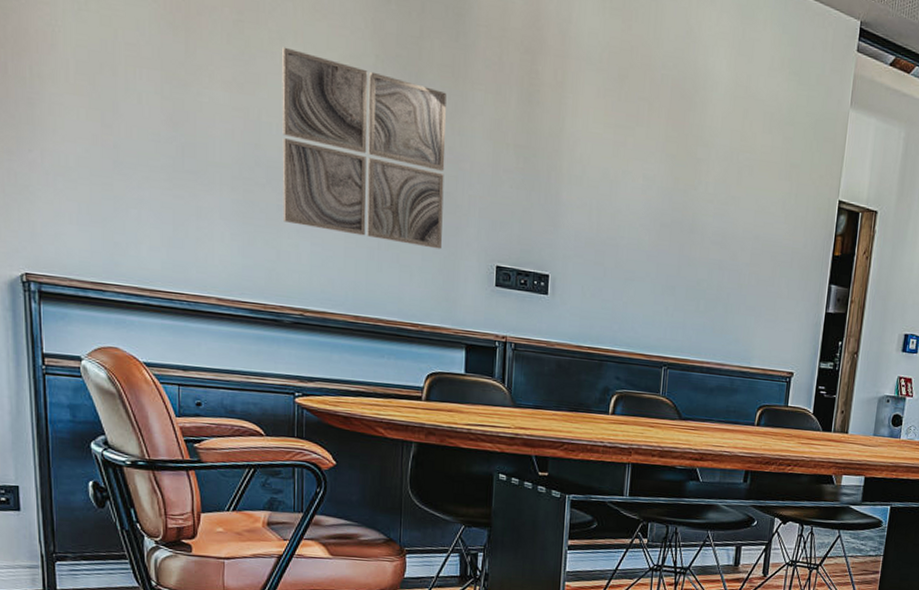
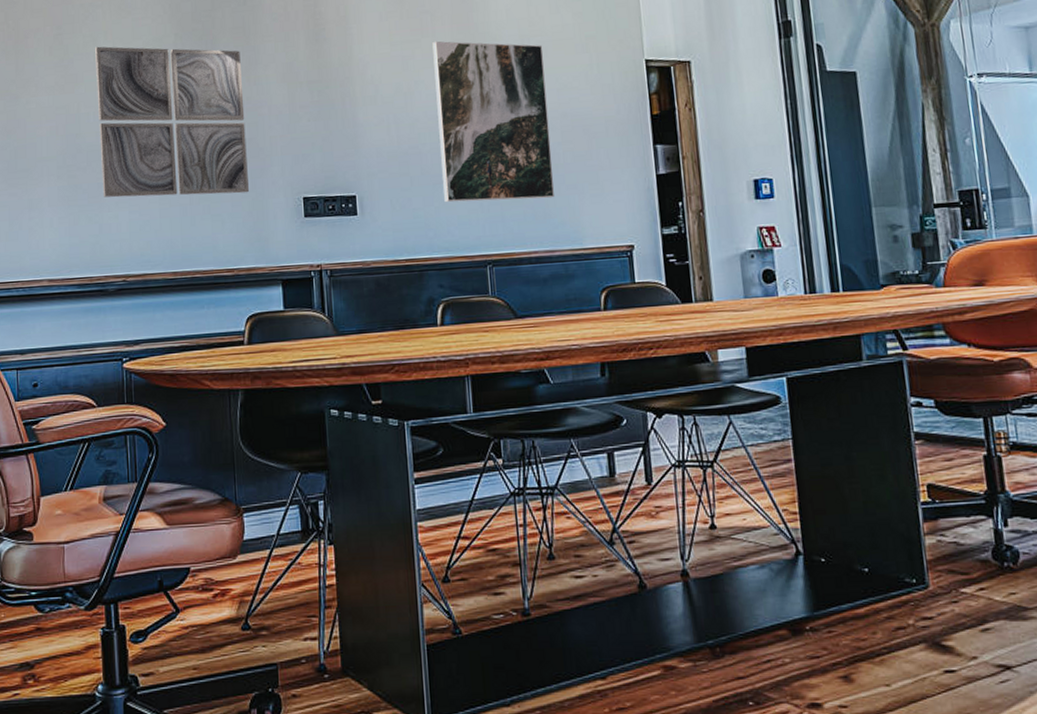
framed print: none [633,133,750,316] -> present [432,41,555,203]

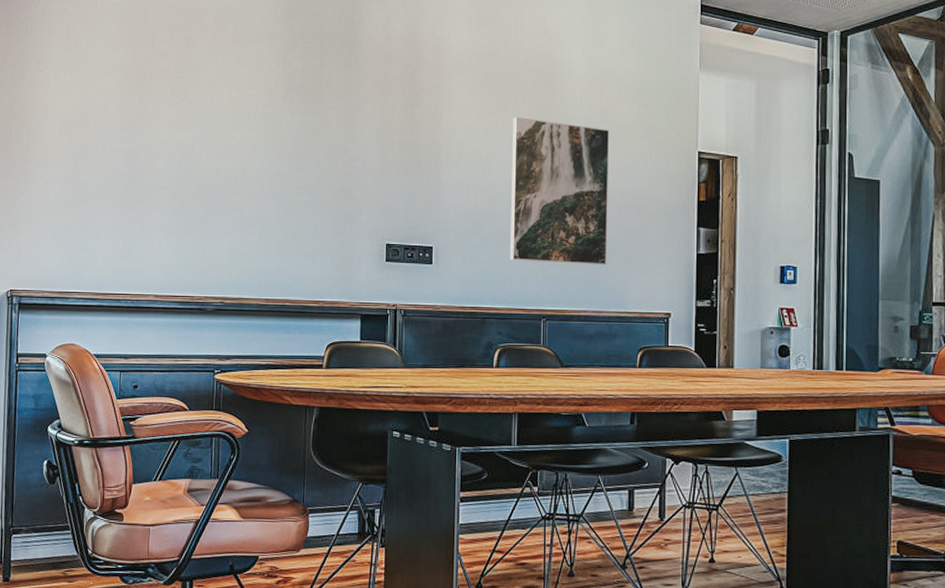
wall art: present [94,46,249,198] -> none [209,91,342,235]

